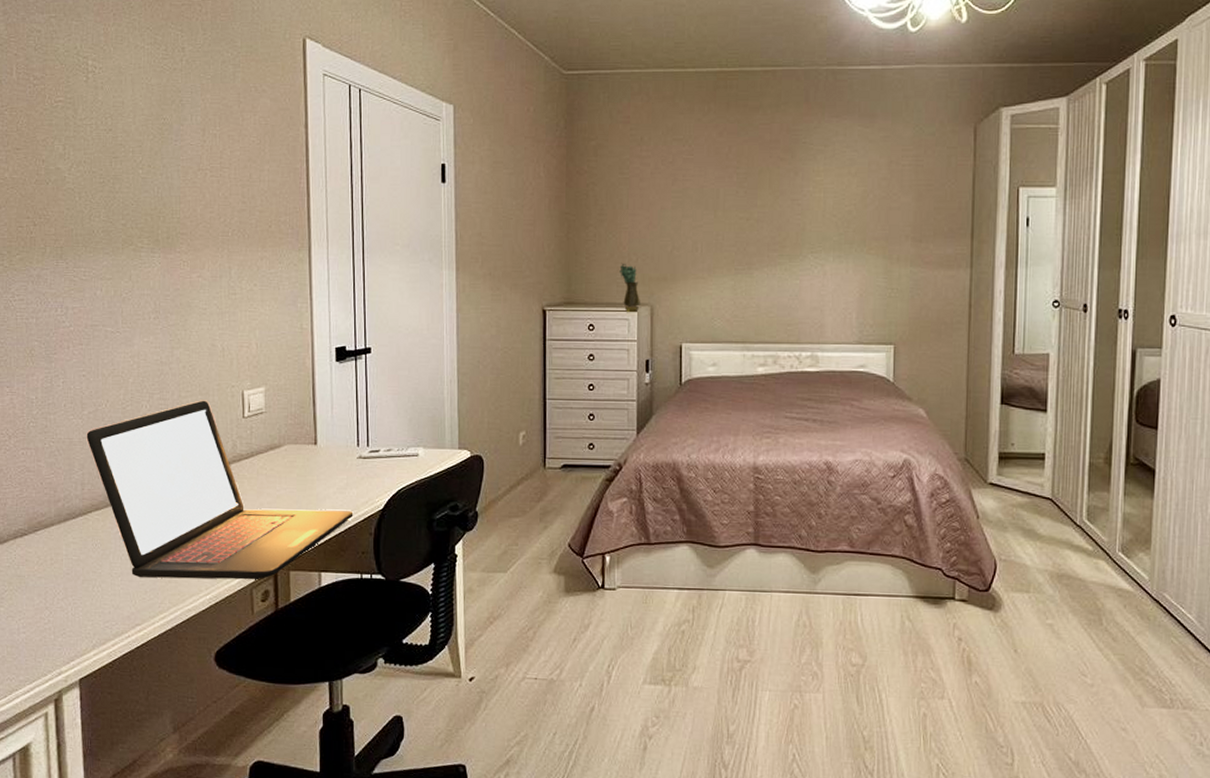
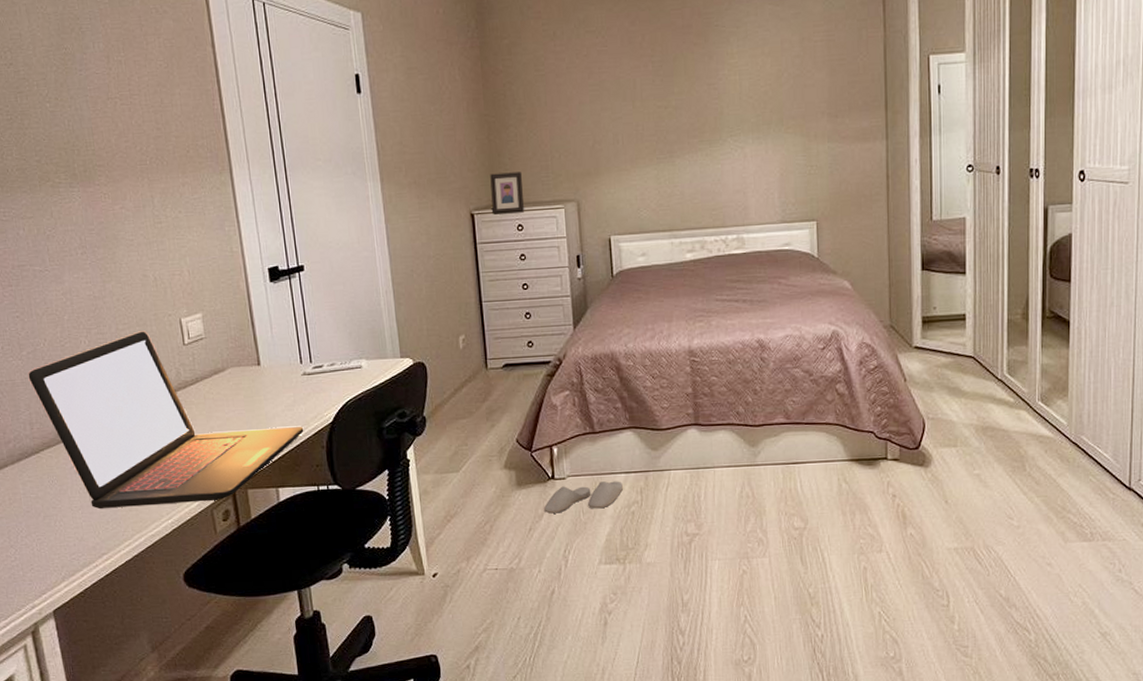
picture frame: none [565,271,597,313] -> present [490,172,524,215]
slippers: none [590,596,674,625] -> present [543,481,623,514]
vase: present [619,263,640,313] -> none [543,161,567,211]

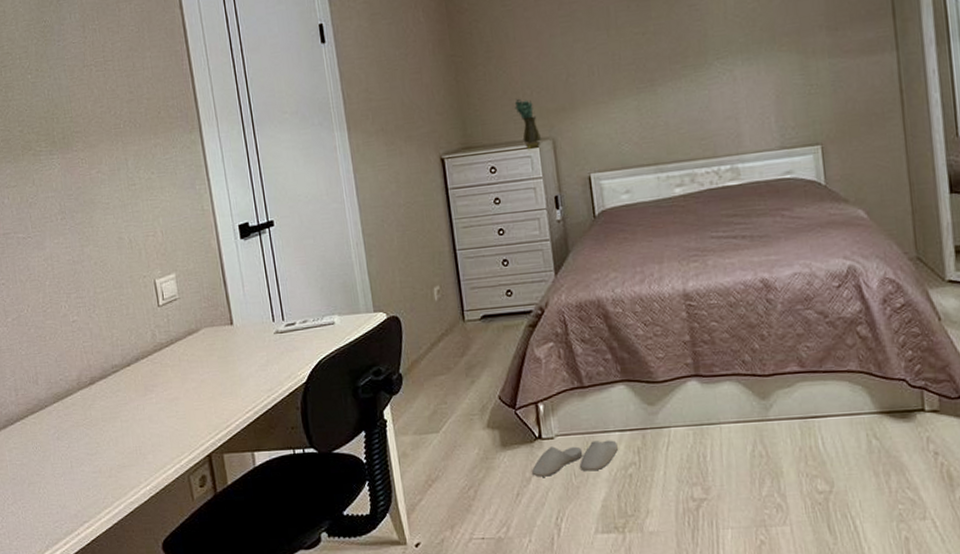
laptop: present [28,331,304,509] -> none [13,293,278,476]
picture frame: present [490,172,524,215] -> none [459,111,496,158]
vase: none [543,161,567,211] -> present [514,98,541,150]

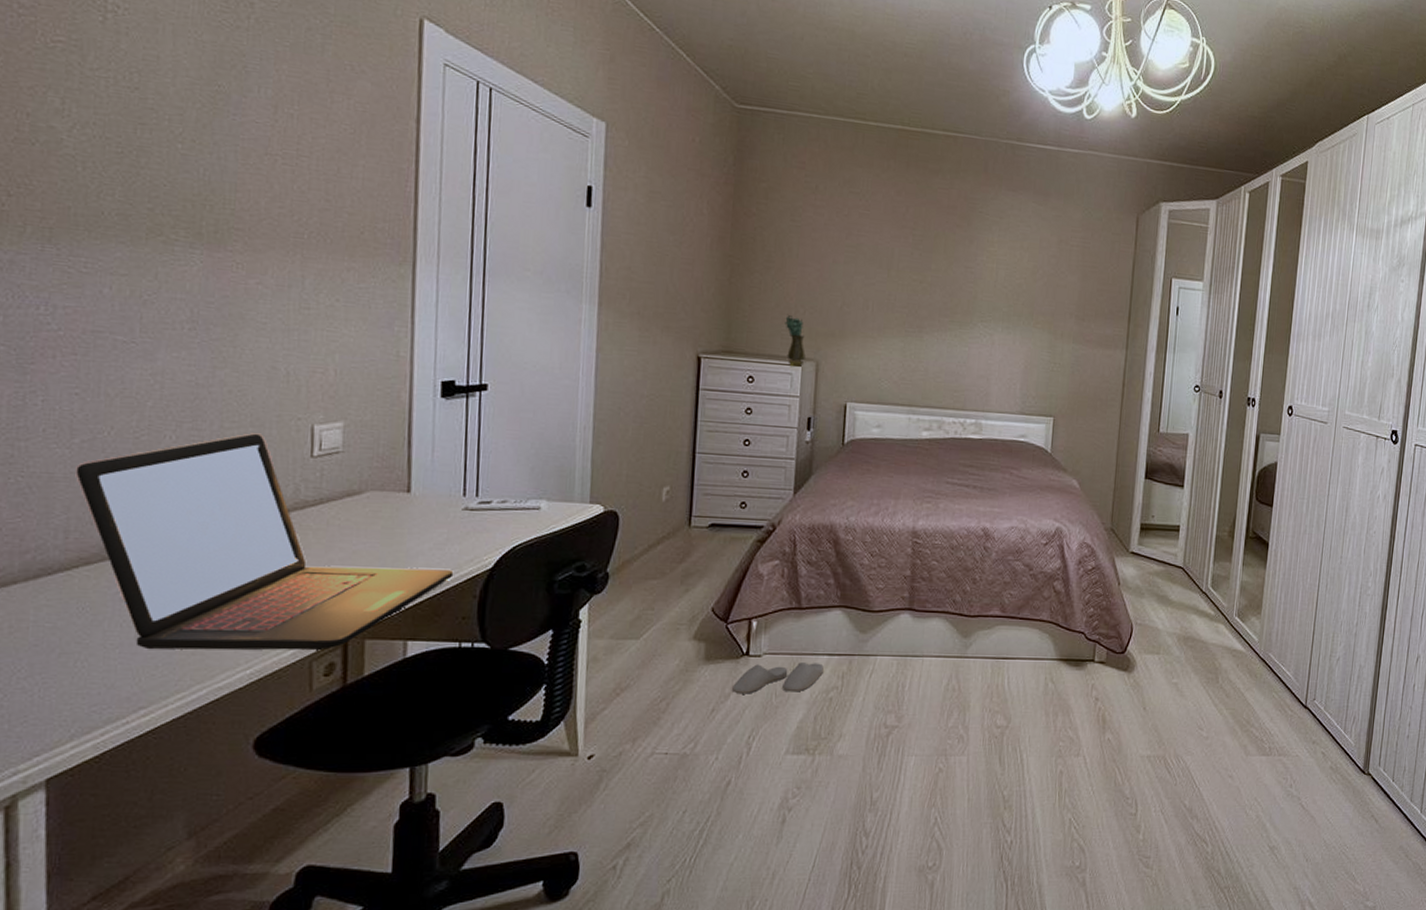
laptop: none [13,293,278,476] -> present [75,433,454,651]

